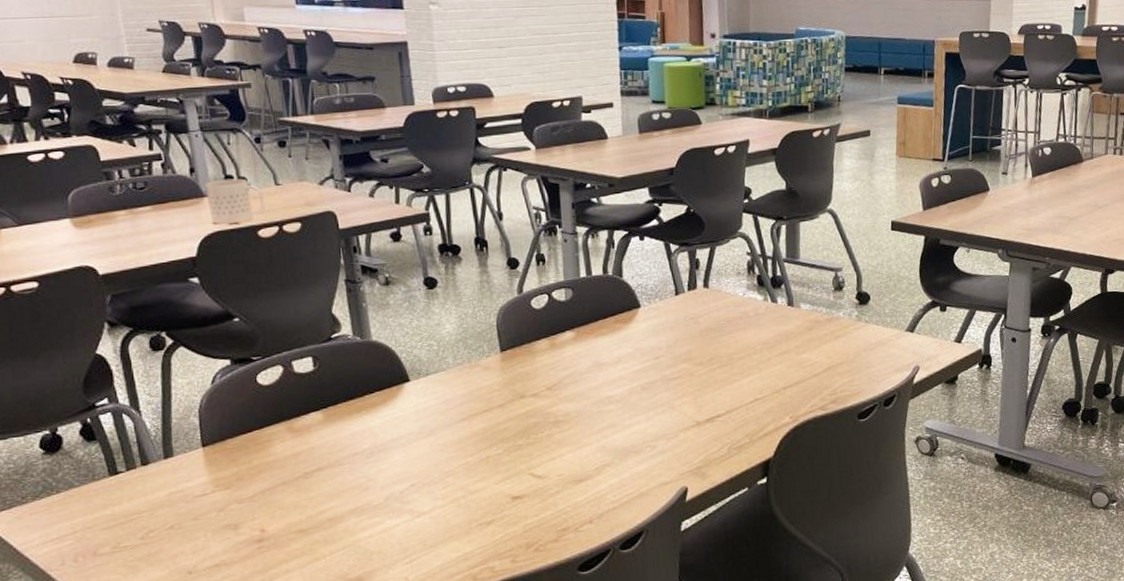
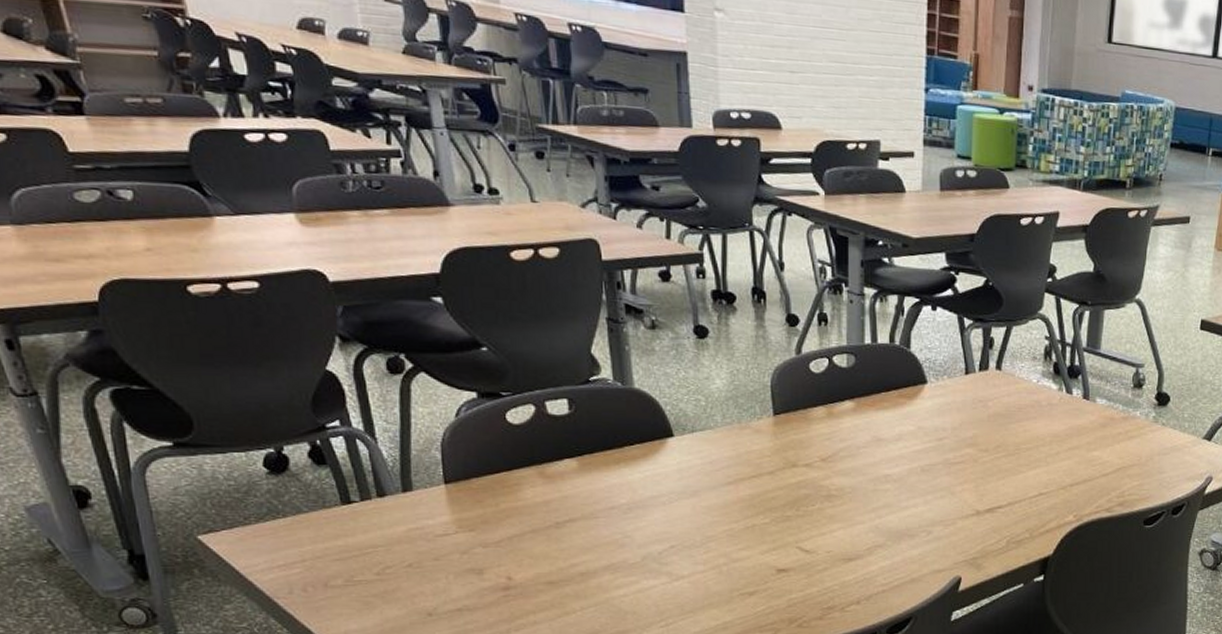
mug: present [204,178,265,225] -> none [450,188,519,241]

